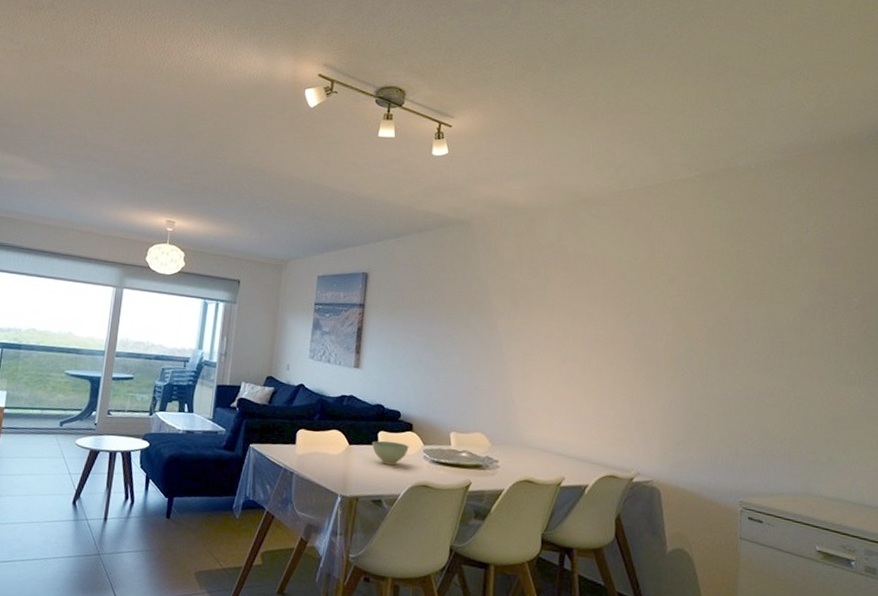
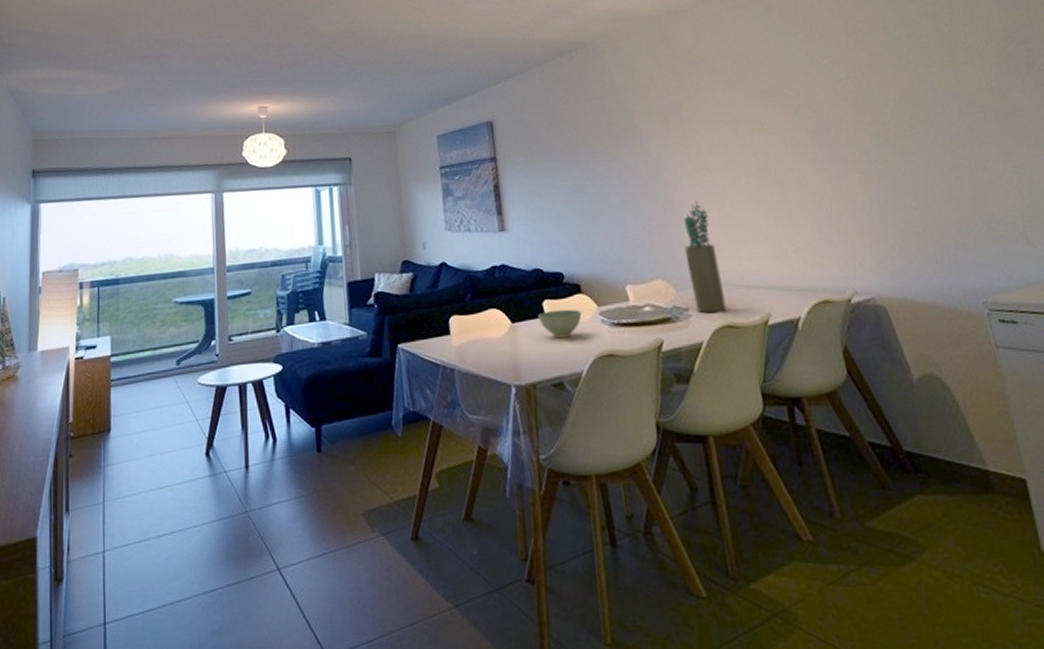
vase: none [504,373,533,469] -> present [683,200,727,314]

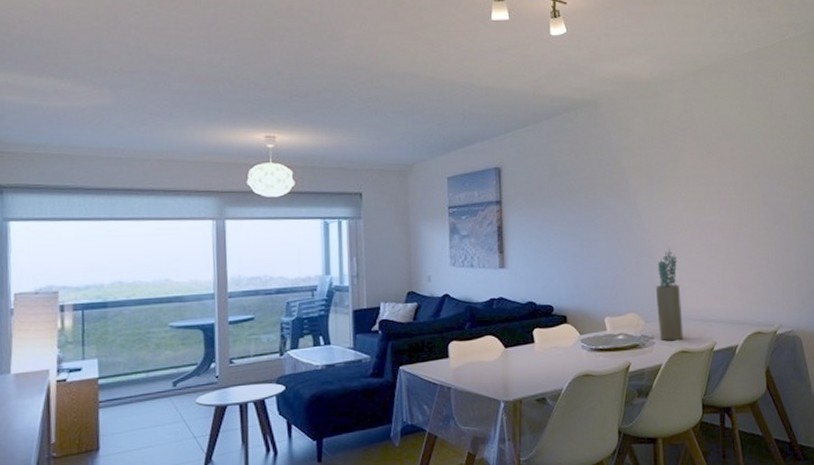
bowl: present [537,309,582,339] -> none [527,336,566,362]

